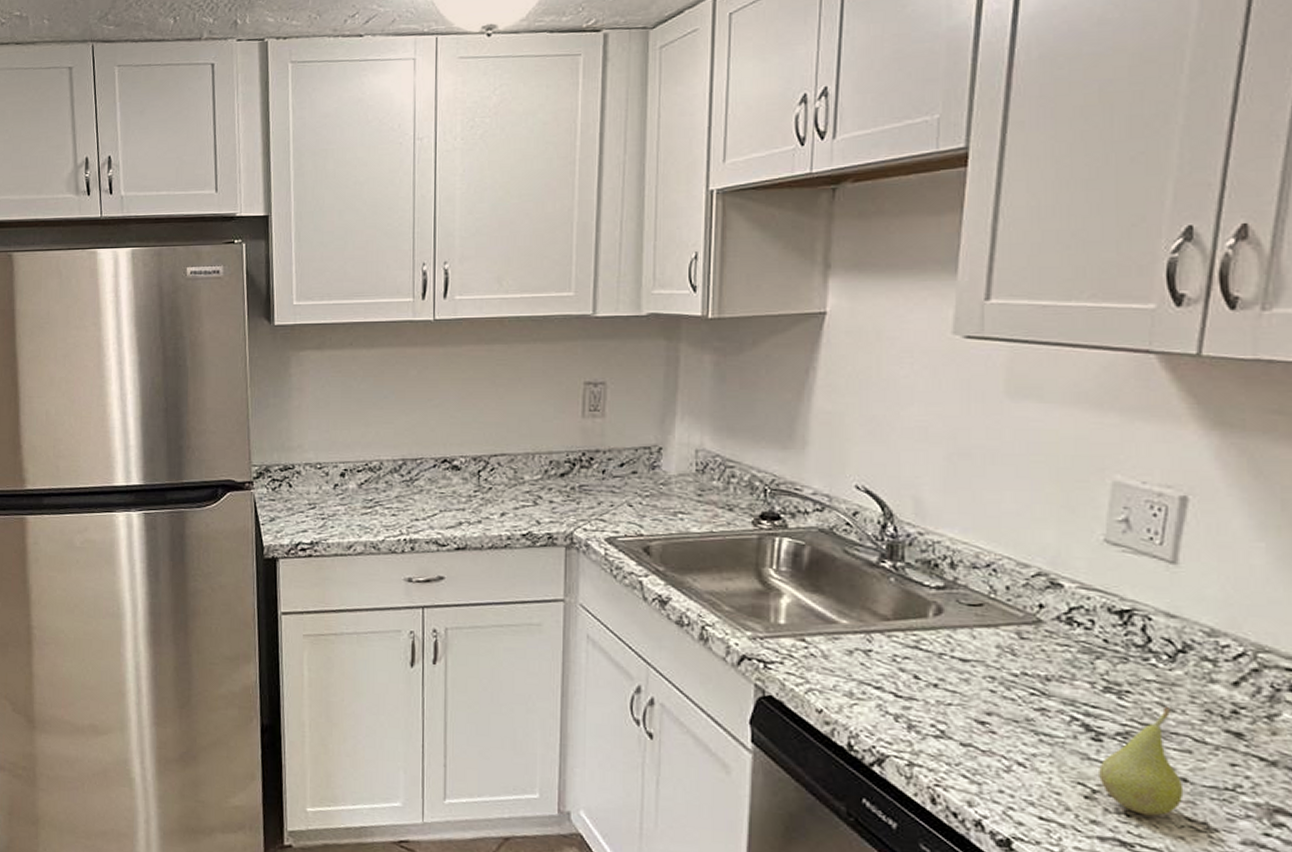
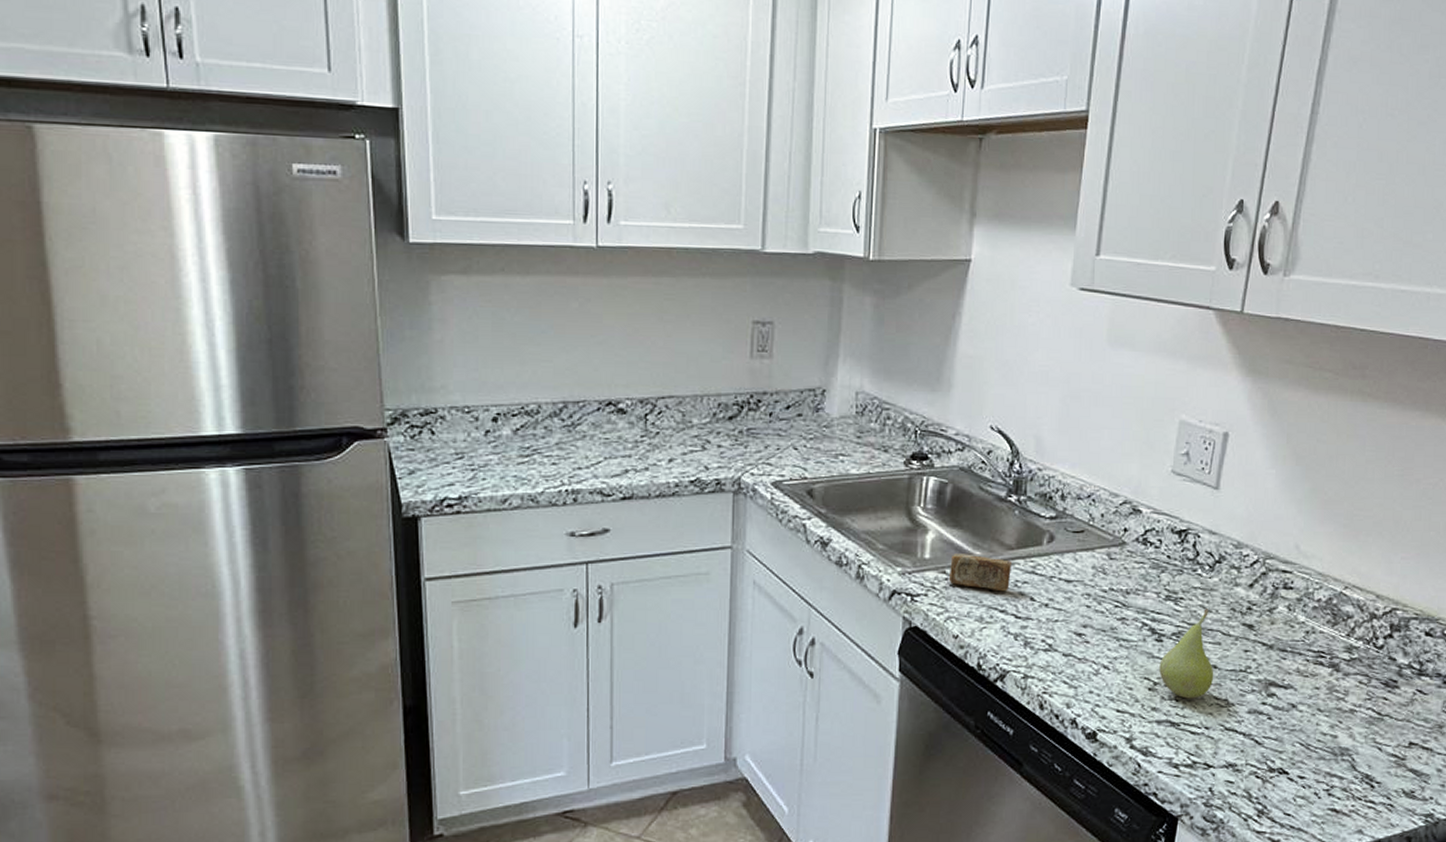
soap bar: none [808,621,888,666] -> present [948,554,1012,592]

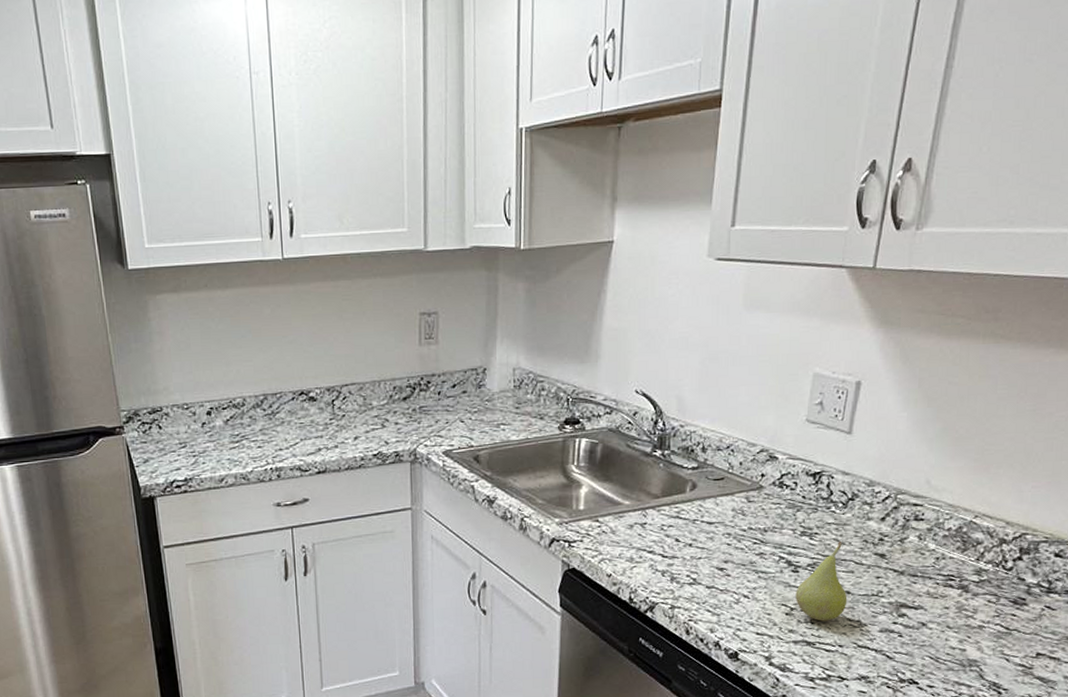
soap bar: present [948,554,1012,592] -> none [601,504,658,535]

